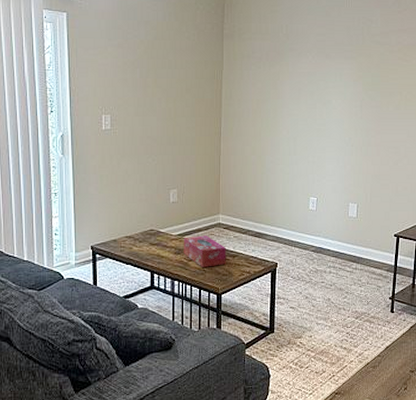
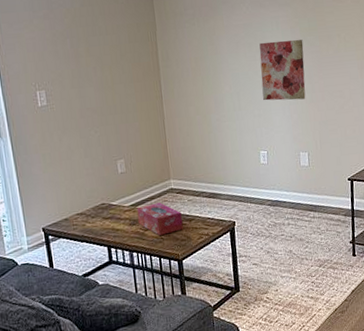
wall art: none [319,92,364,151] -> present [259,40,306,101]

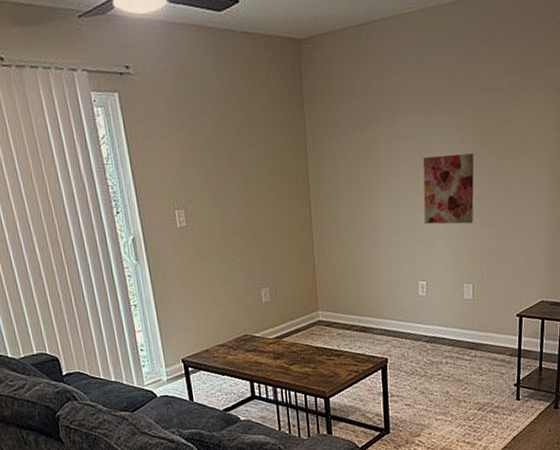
tissue box: present [136,202,183,236] -> none [281,335,331,371]

